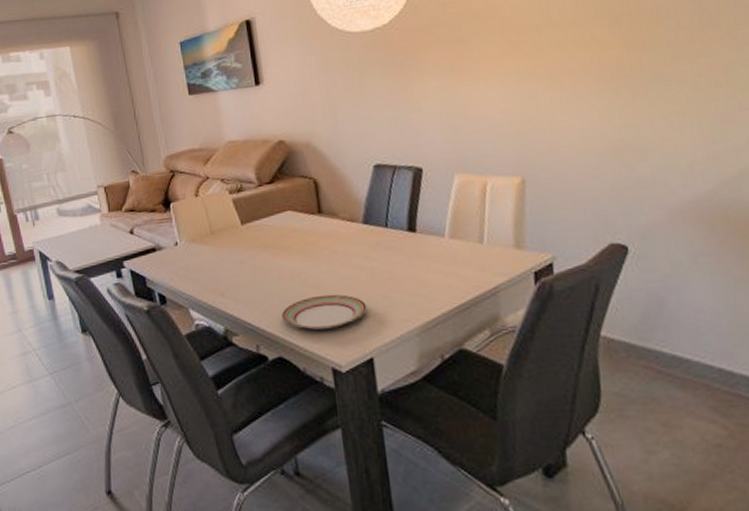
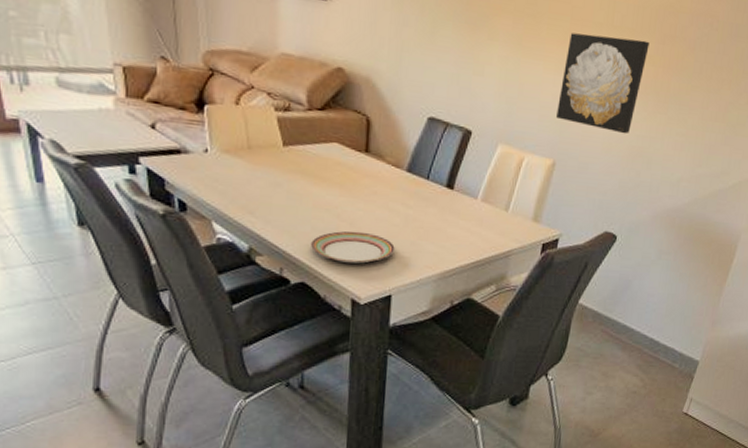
wall art: none [505,26,607,134] -> present [556,33,650,134]

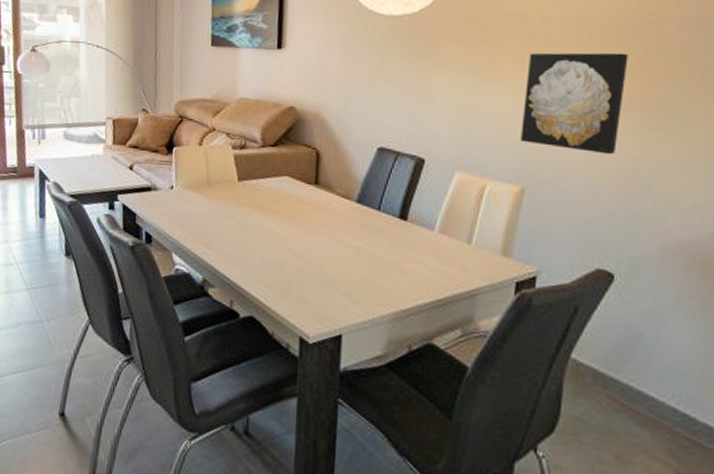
plate: present [310,231,395,264] -> none [259,264,345,299]

